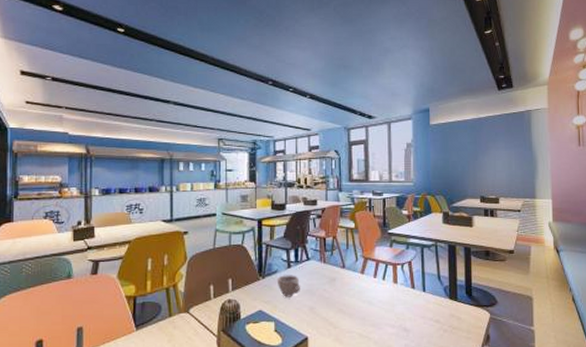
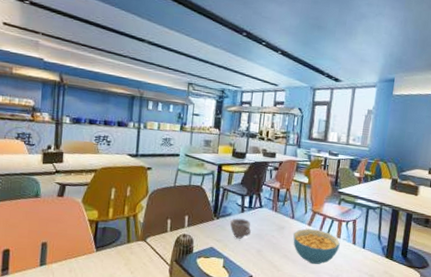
cereal bowl: none [345,277,398,317] -> present [292,228,340,265]

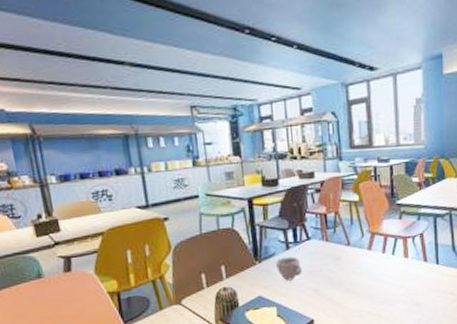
cereal bowl: present [292,228,340,265] -> none [351,252,409,294]

